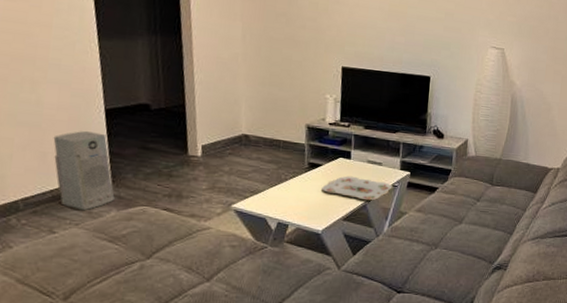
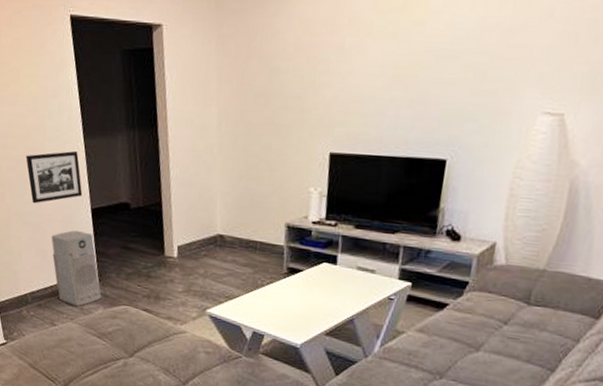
picture frame: none [24,51,95,103] -> present [26,150,83,204]
serving tray: present [322,176,393,201] -> none [302,284,388,315]

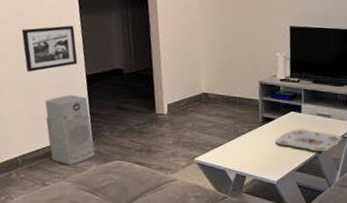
serving tray: none [302,284,388,315] -> present [275,128,342,152]

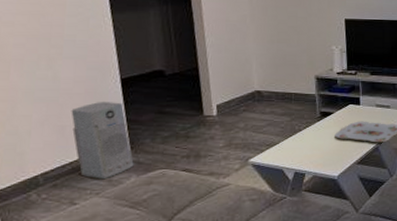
picture frame: present [21,25,78,72] -> none [39,25,111,79]

